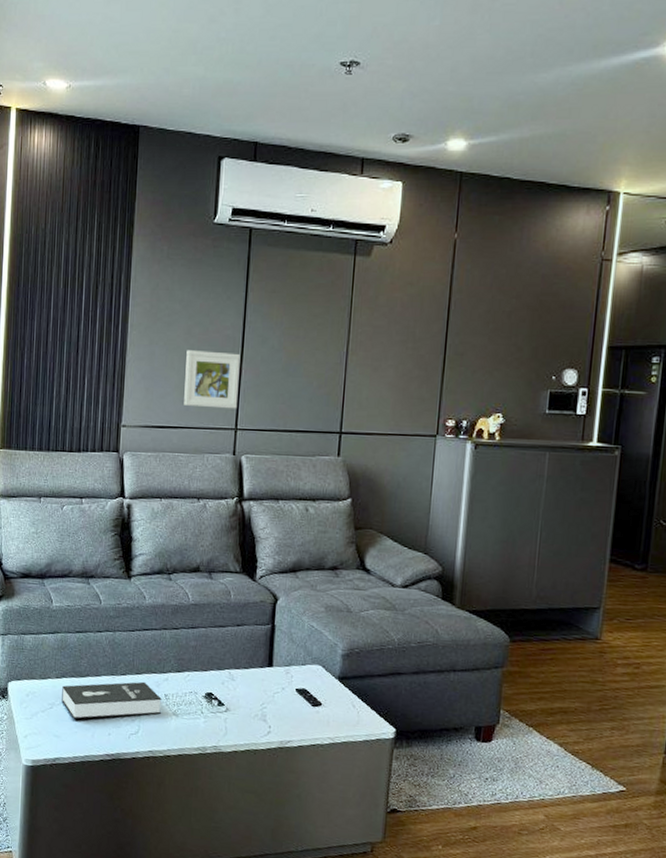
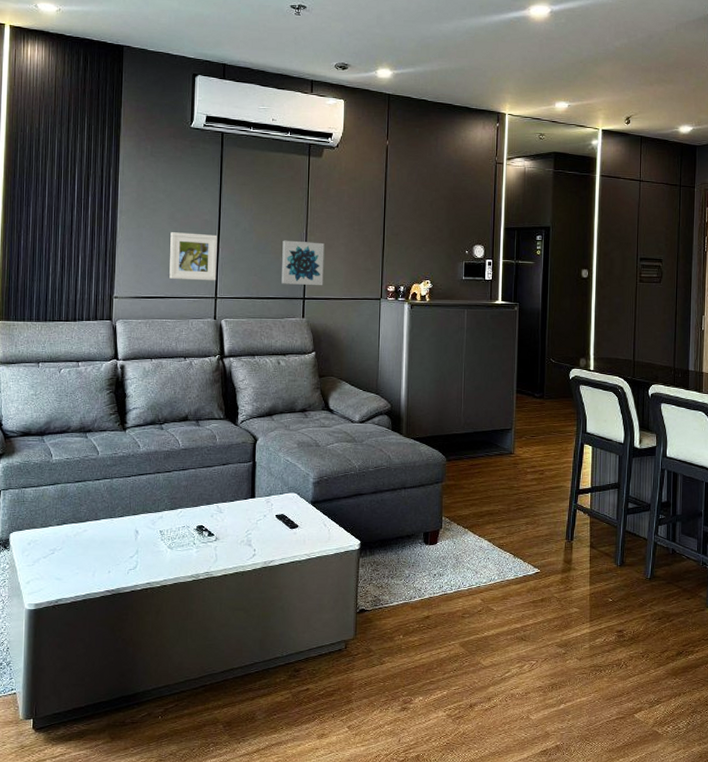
booklet: present [62,681,162,720] -> none [63,521,157,561]
wall art: none [314,360,369,417] -> present [282,240,325,285]

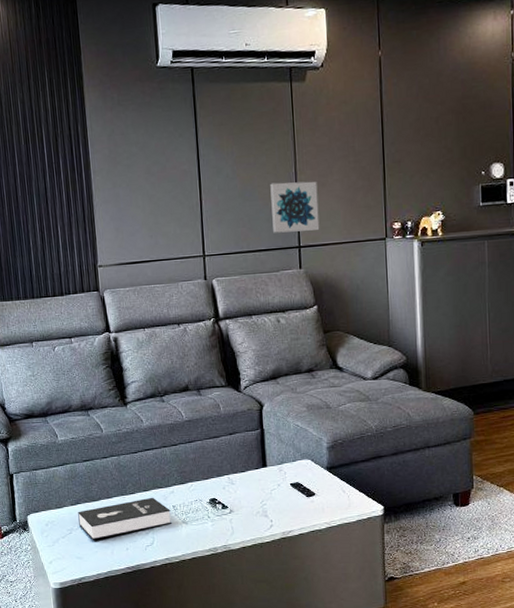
booklet: none [63,521,157,561] -> present [78,497,171,540]
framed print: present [169,232,218,281] -> none [149,185,203,240]

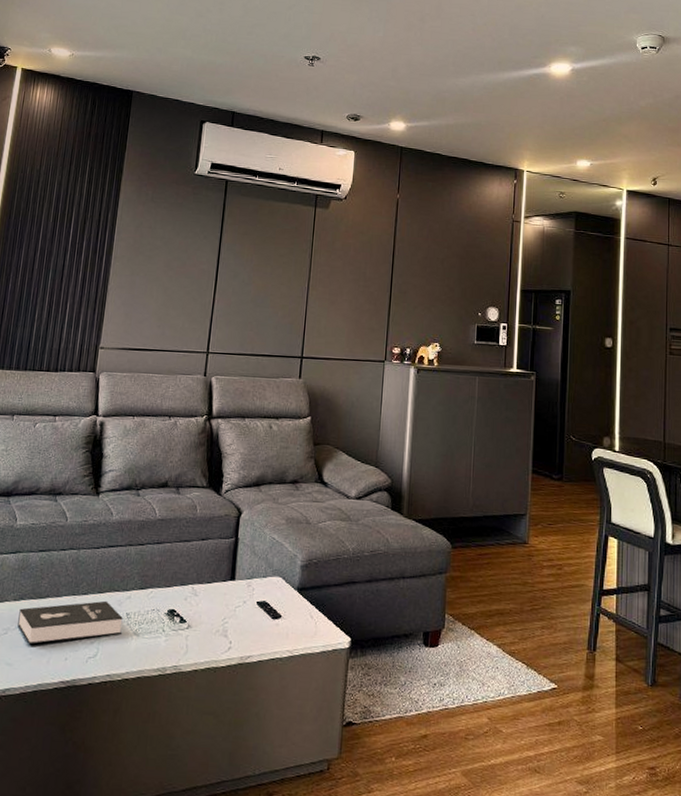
wall art: present [270,181,320,233] -> none [279,294,327,344]

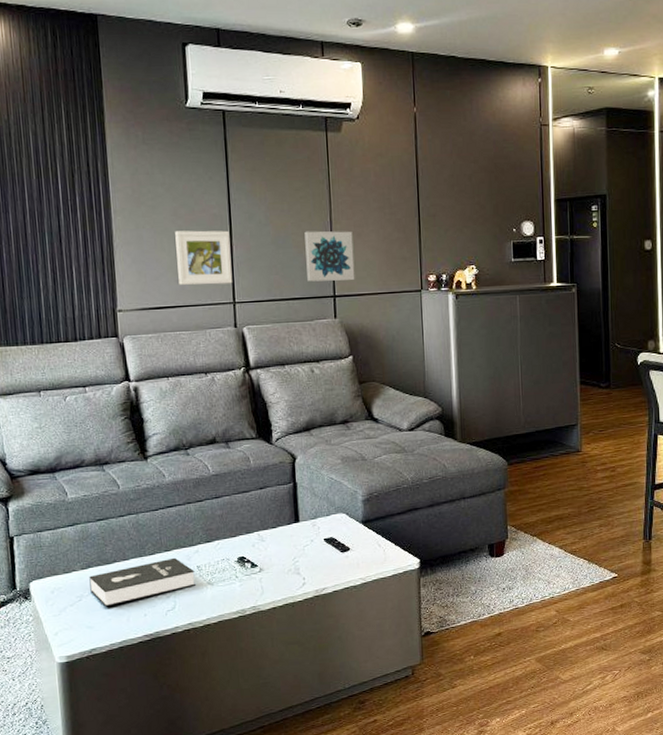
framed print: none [160,281,214,335] -> present [175,230,233,285]
wall art: none [279,294,327,344] -> present [304,230,355,282]

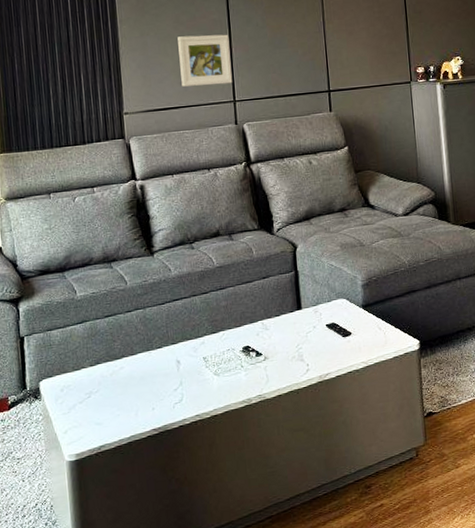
booklet: present [89,557,195,607] -> none [98,350,202,403]
wall art: present [304,230,355,282] -> none [299,29,348,79]

